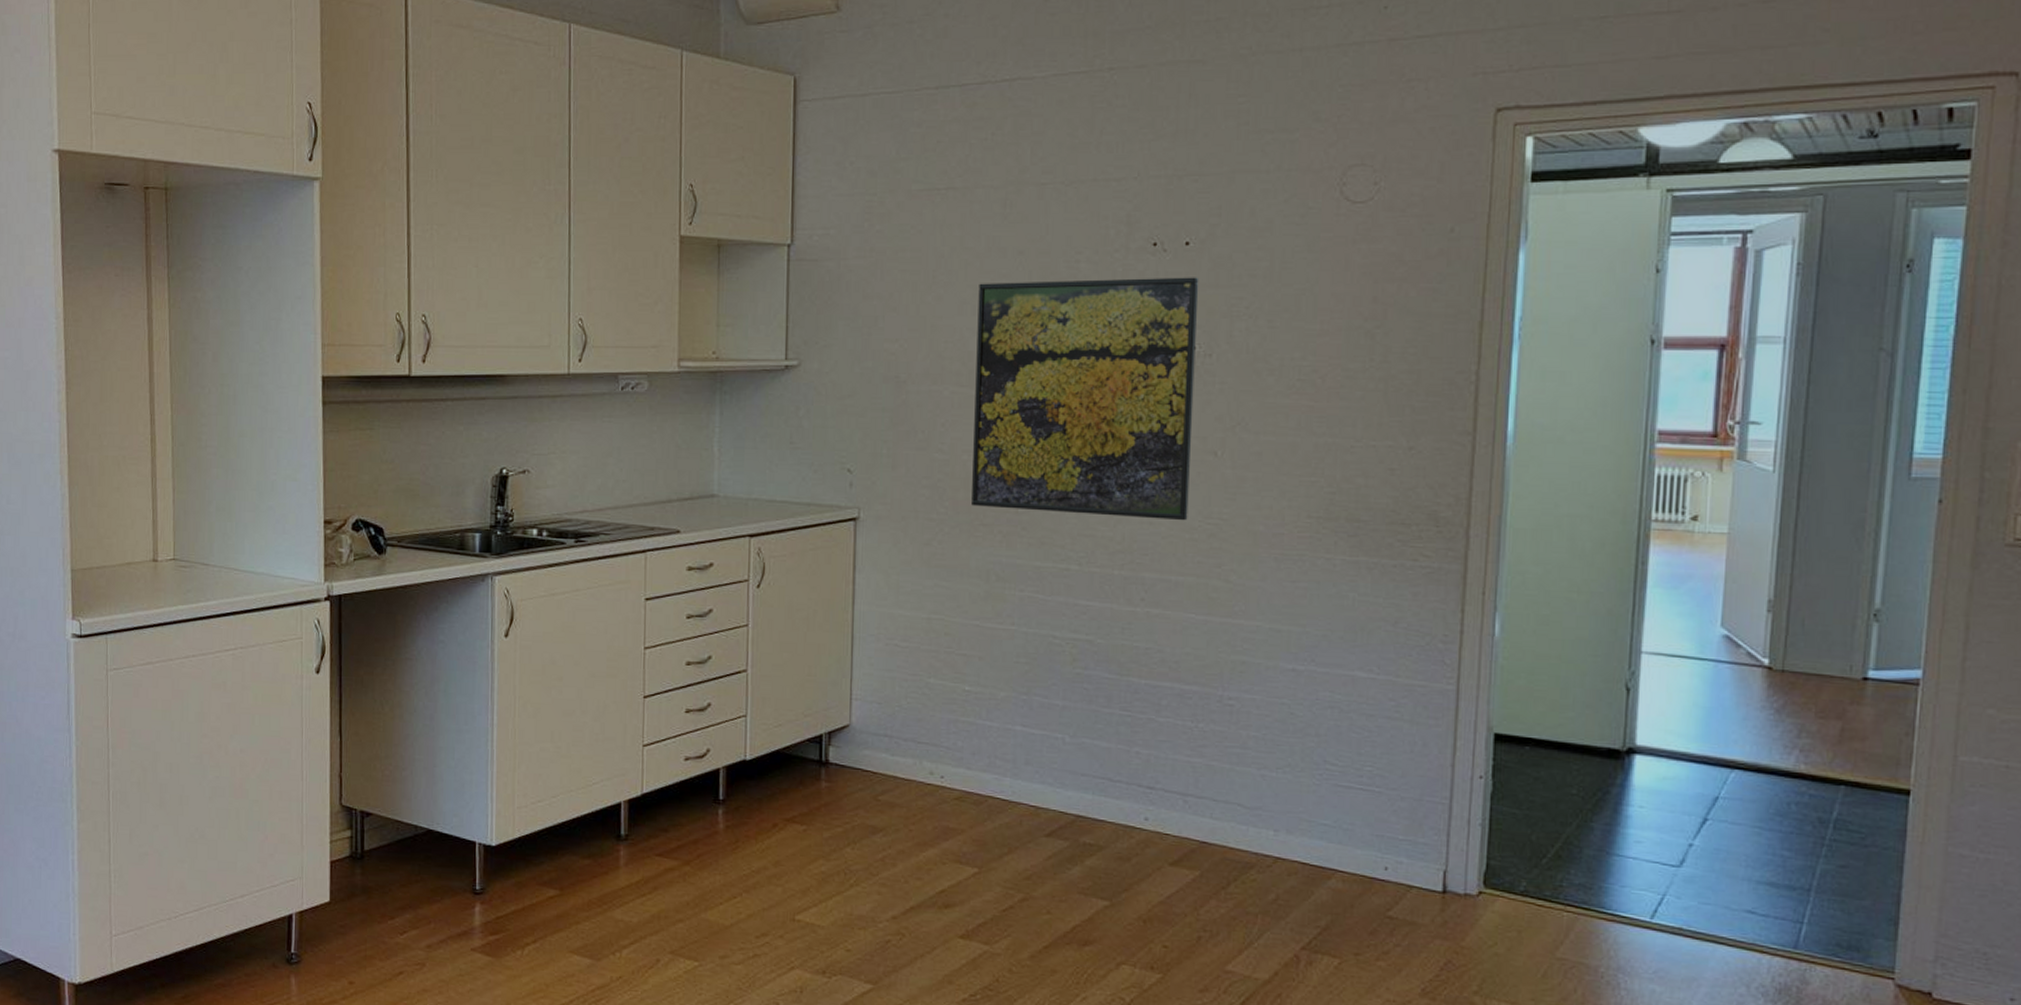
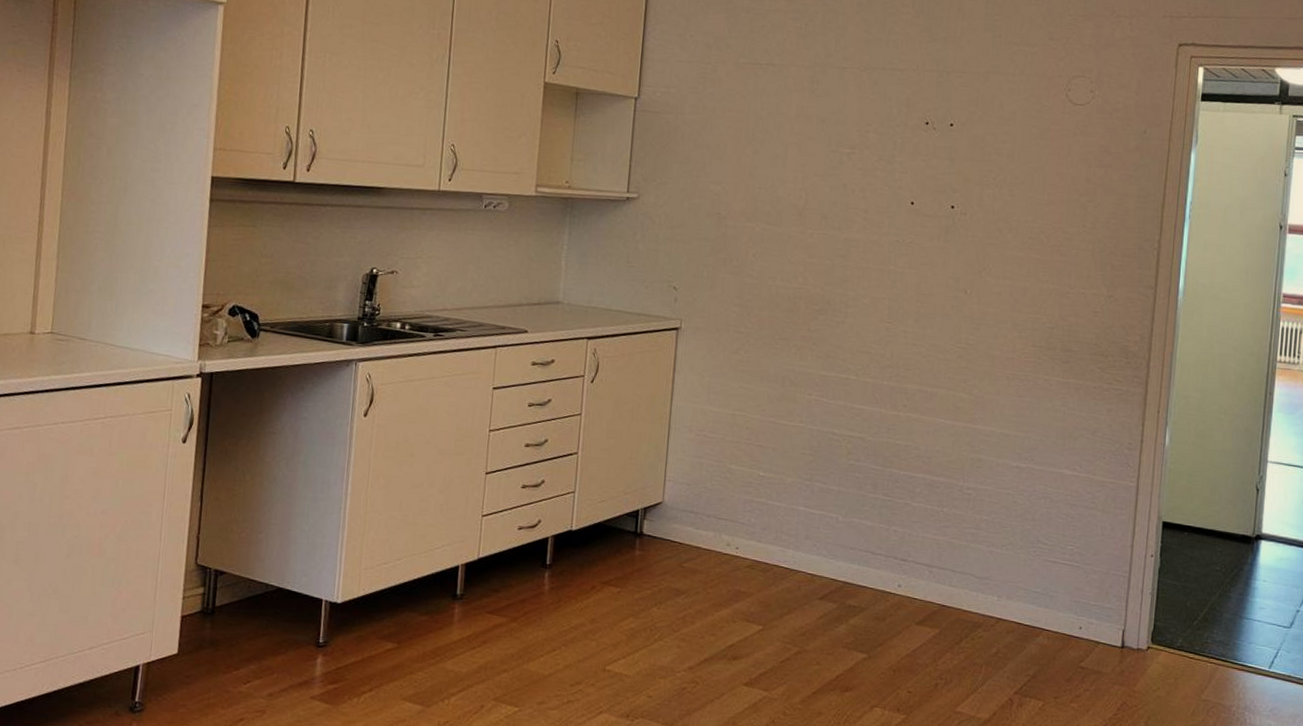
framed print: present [972,277,1199,521] -> none [773,142,960,344]

